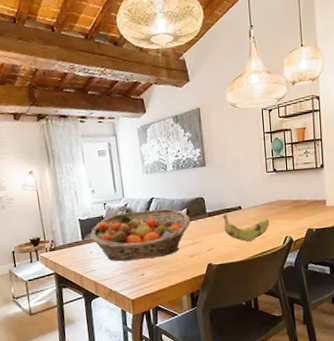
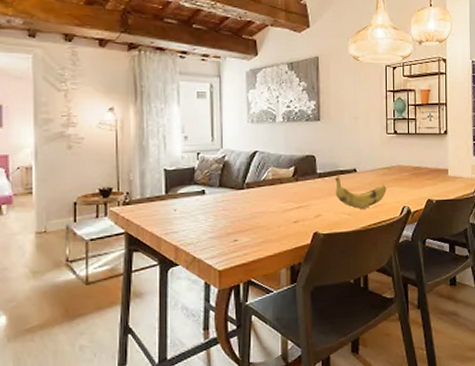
fruit basket: present [90,208,191,262] -> none [176,164,298,223]

